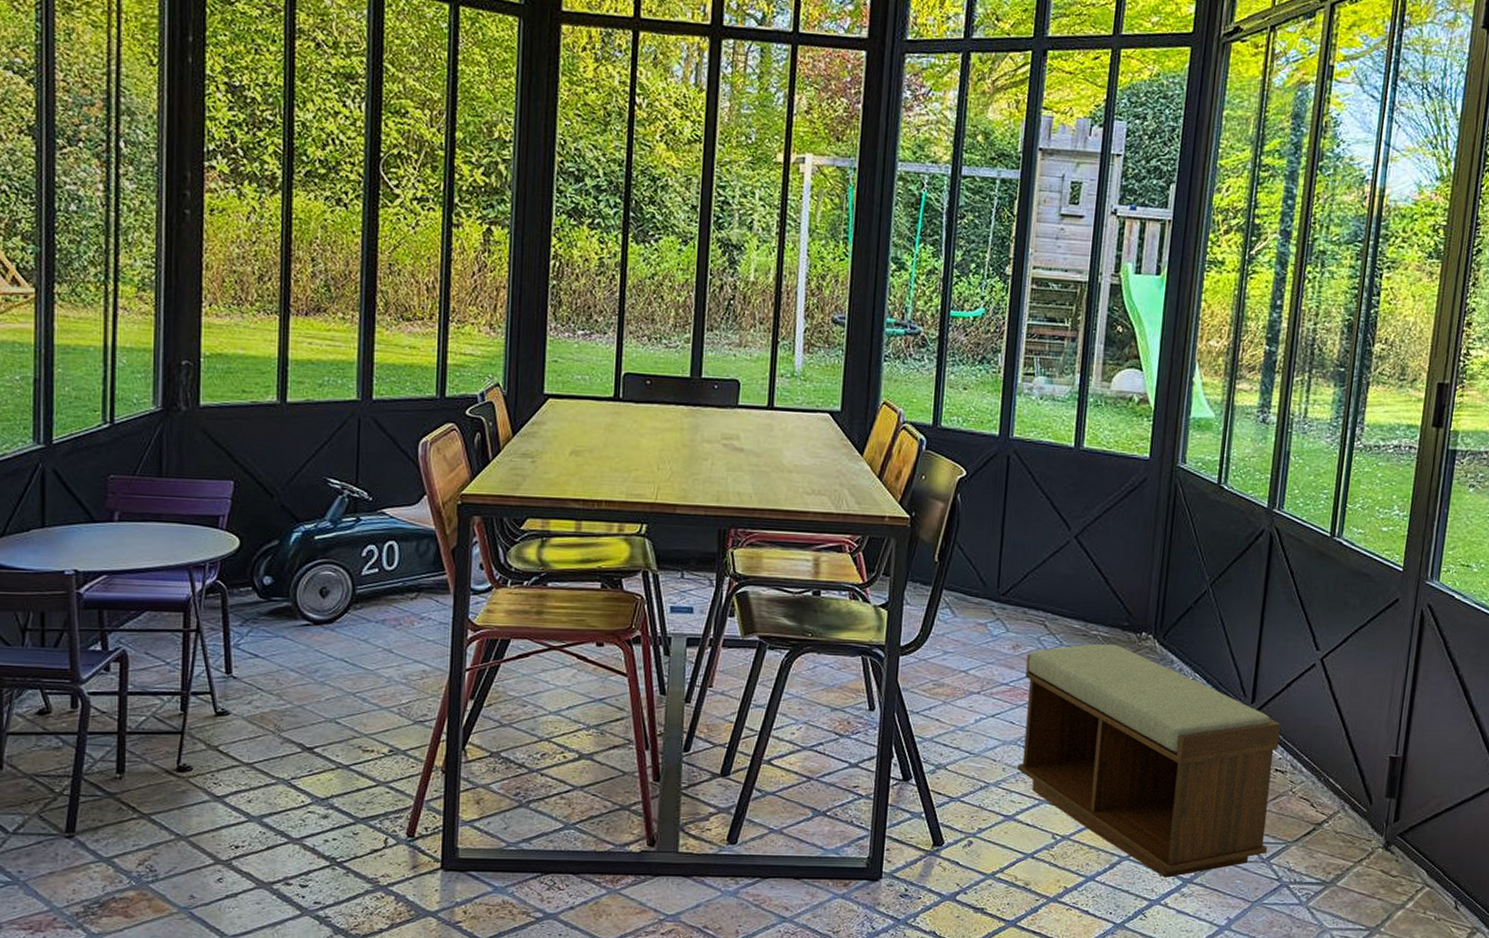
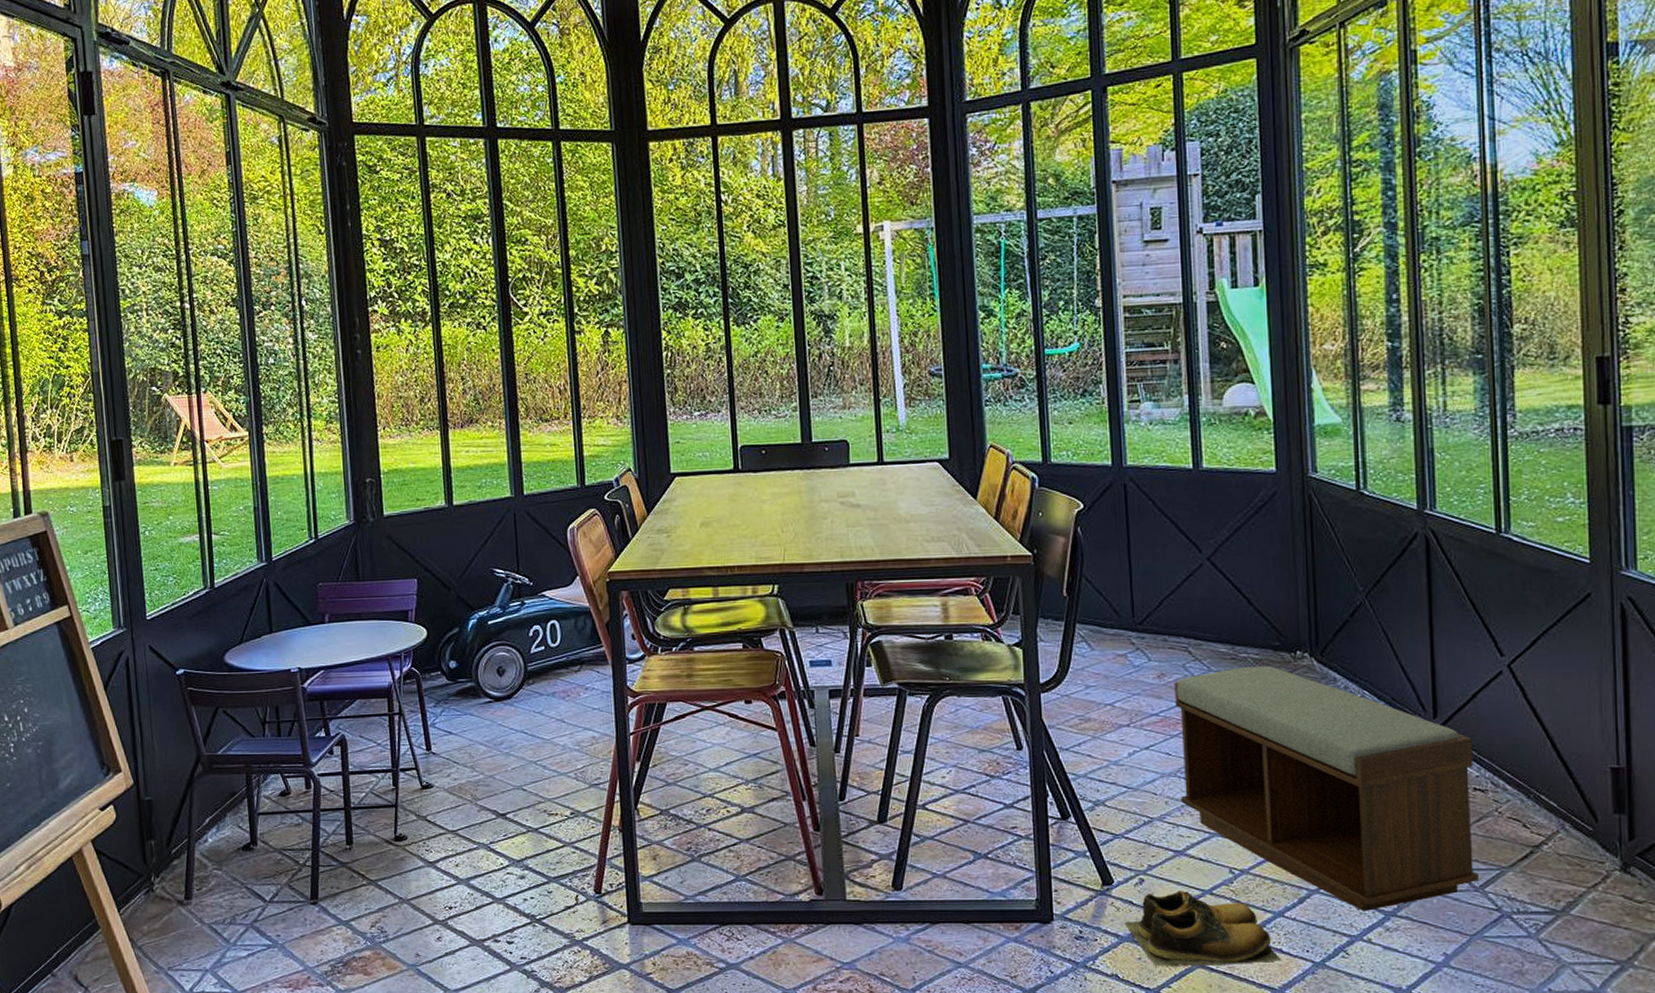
shoes: none [948,854,1086,926] -> present [1124,891,1281,967]

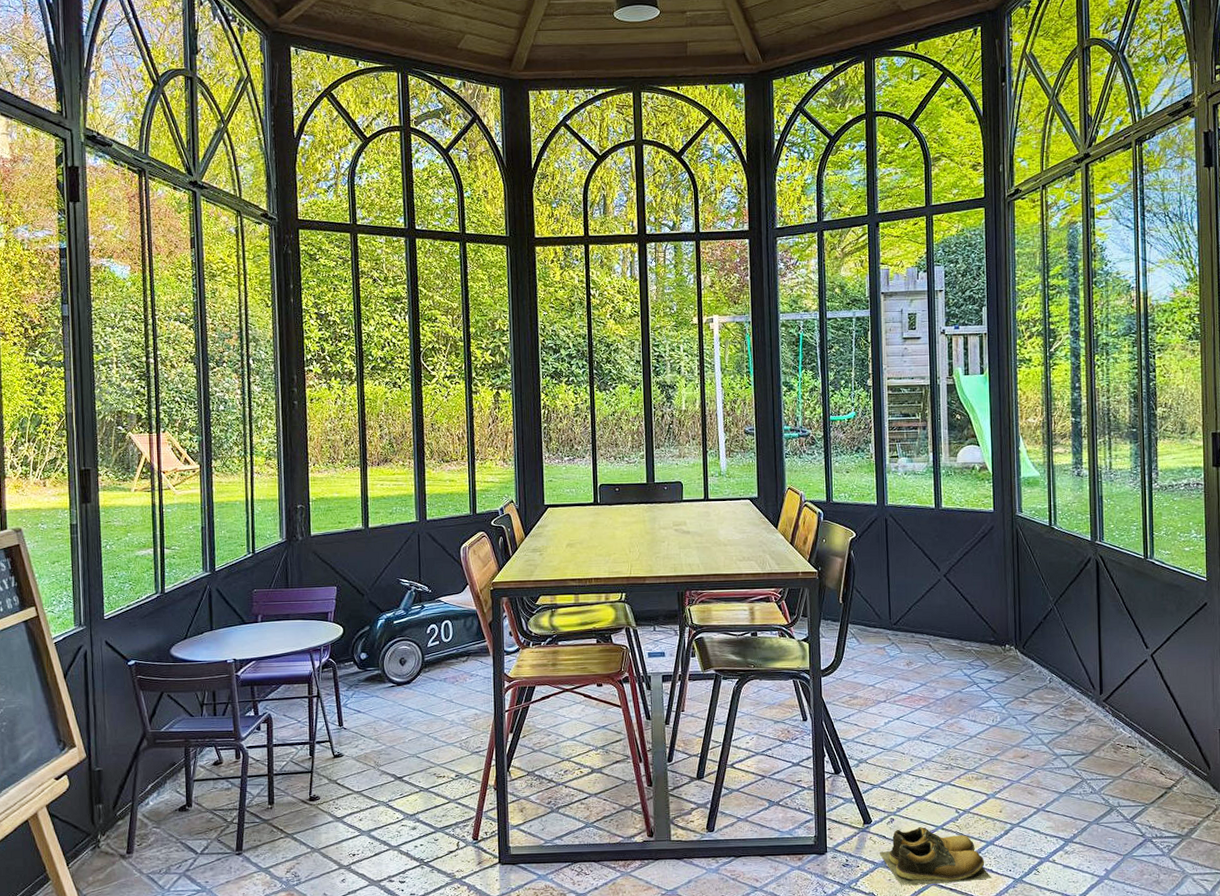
bench: present [1174,666,1479,911] -> none [919,656,1130,839]

